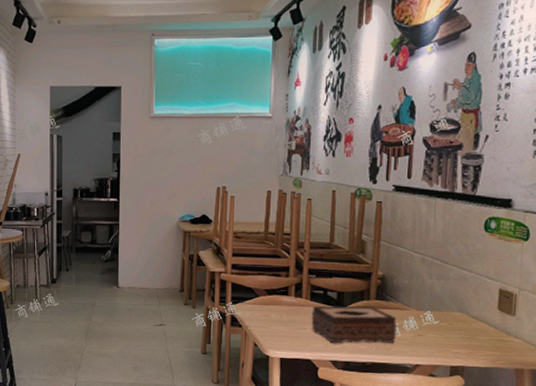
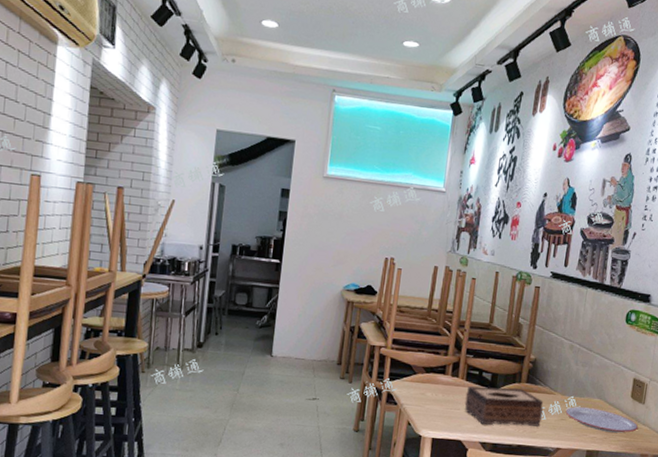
plate: none [422,321,510,347] -> present [565,406,639,433]

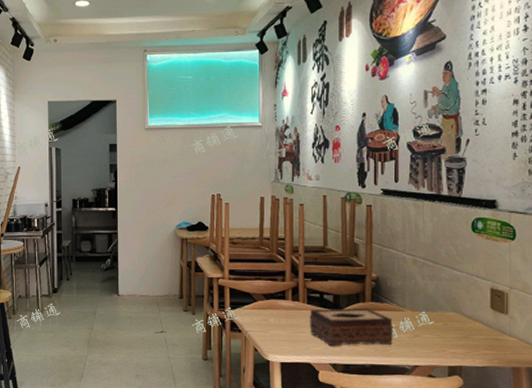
plate: present [565,406,639,433] -> none [418,321,505,346]

